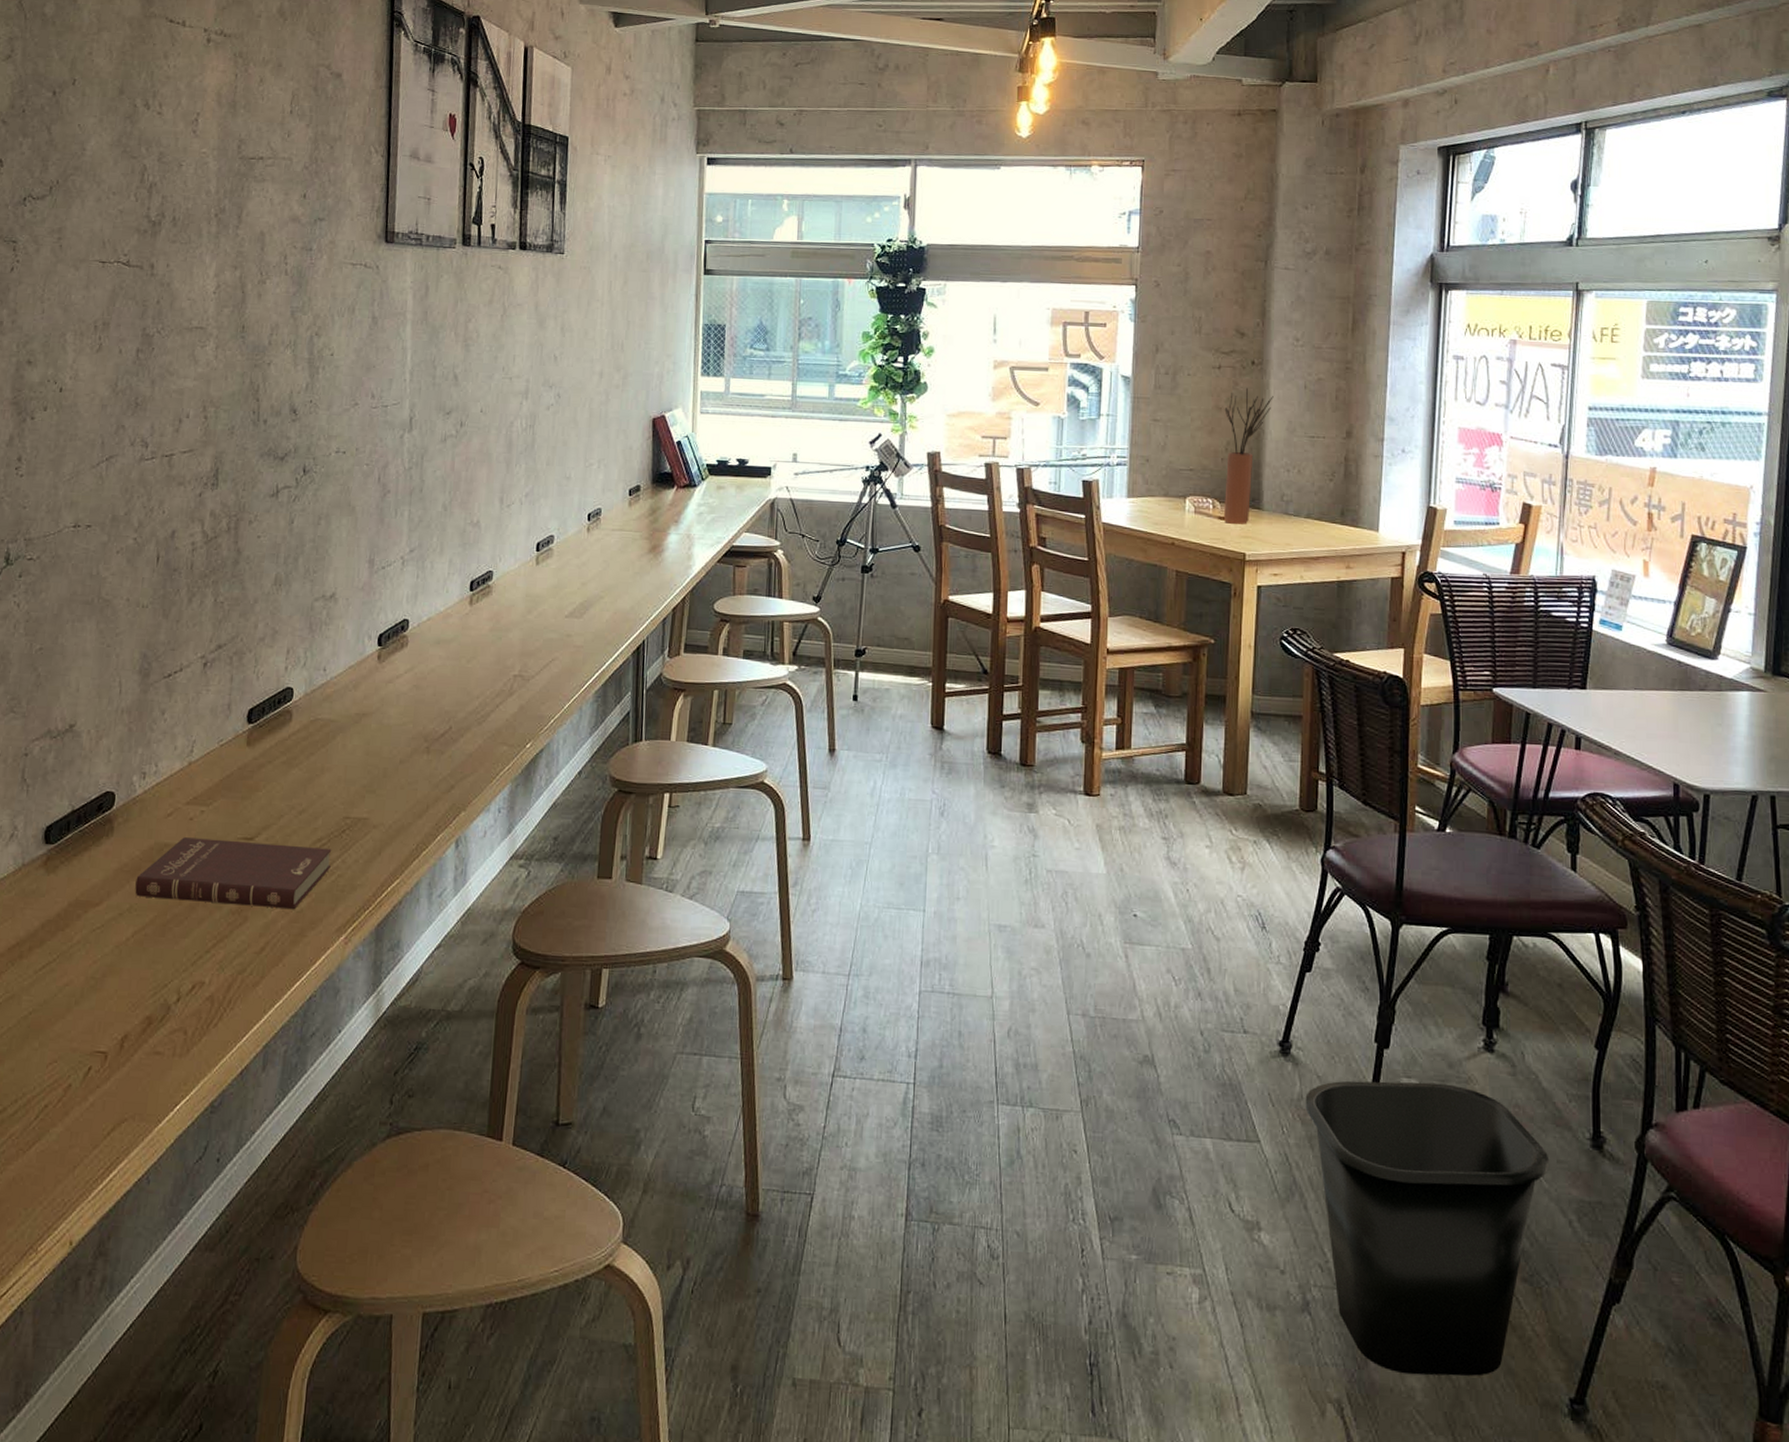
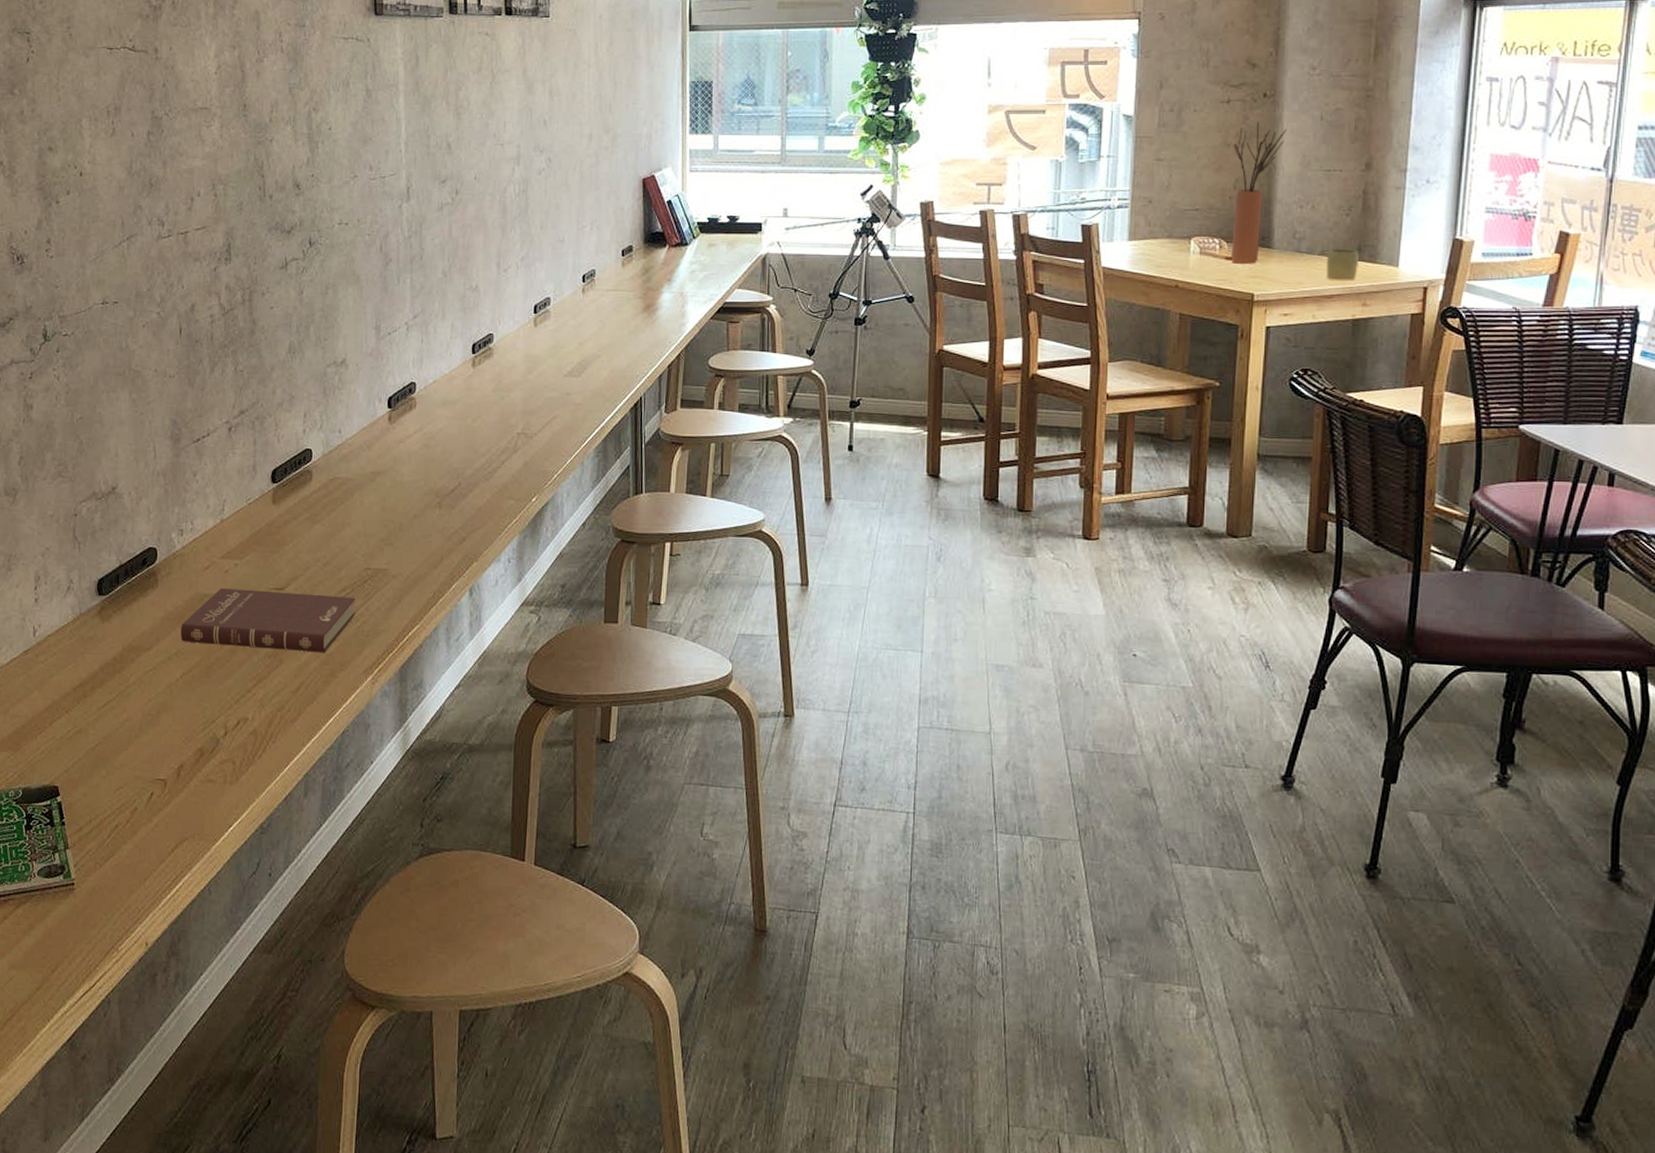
waste bin: present [1305,1080,1550,1376] -> none [1307,814,1563,1093]
mug: none [1312,512,1342,544] -> present [1325,249,1359,281]

